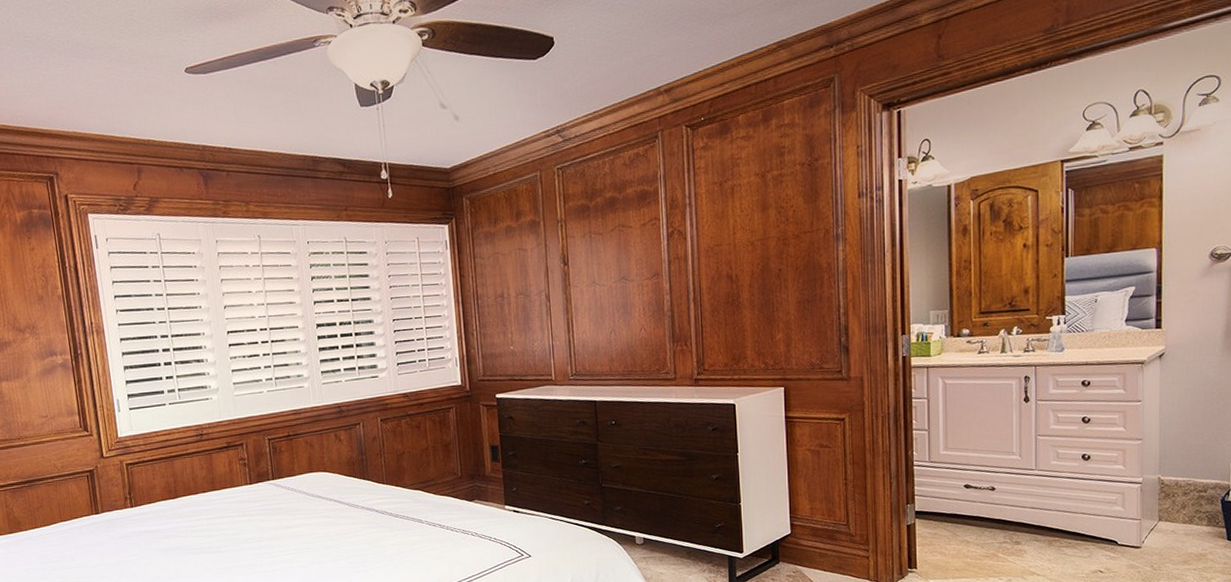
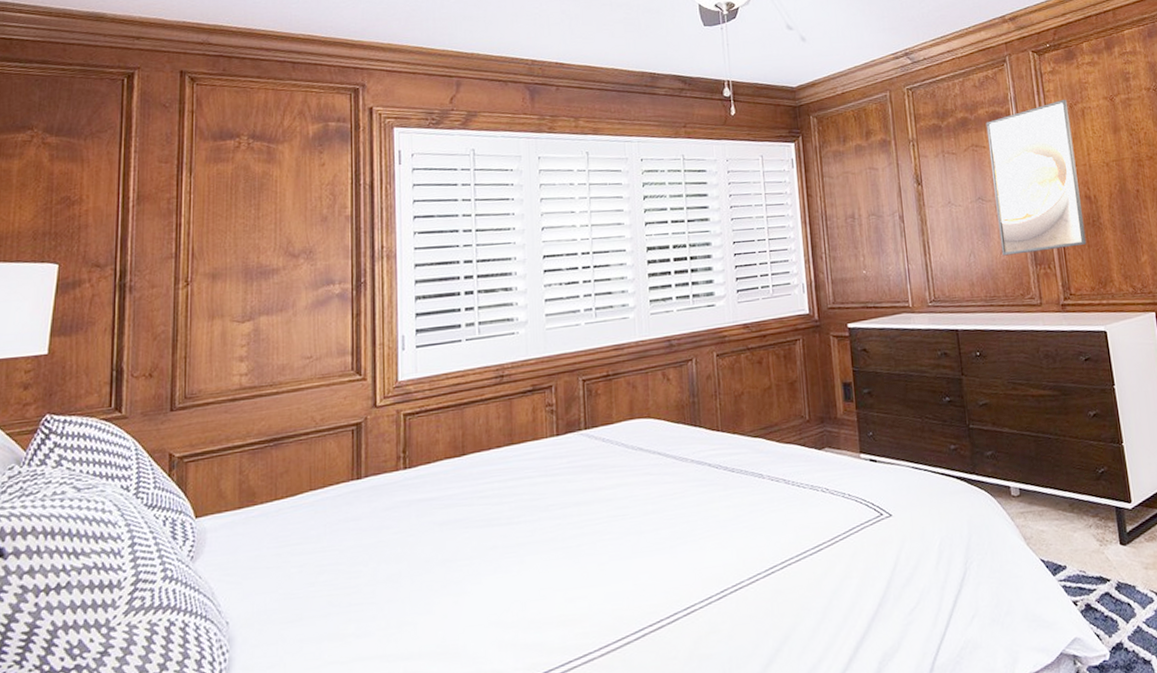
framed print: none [633,176,724,333] -> present [985,99,1087,256]

